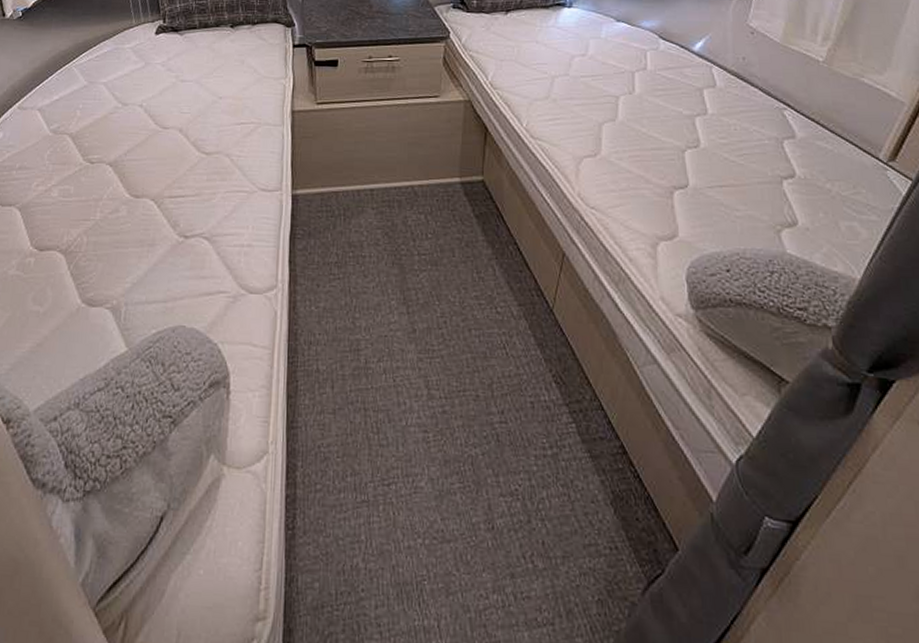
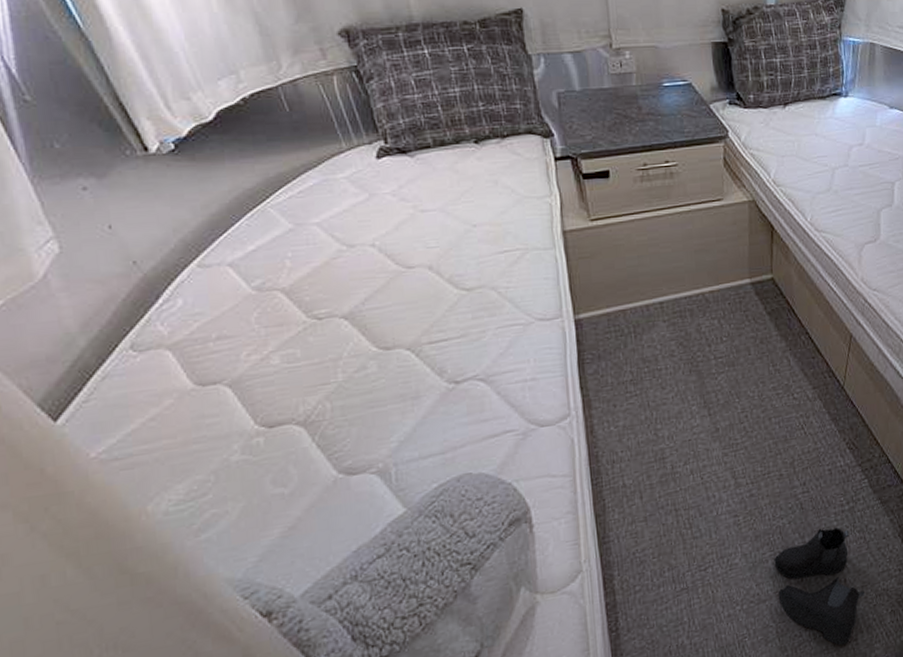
boots: none [463,470,566,627] -> present [774,527,865,646]

